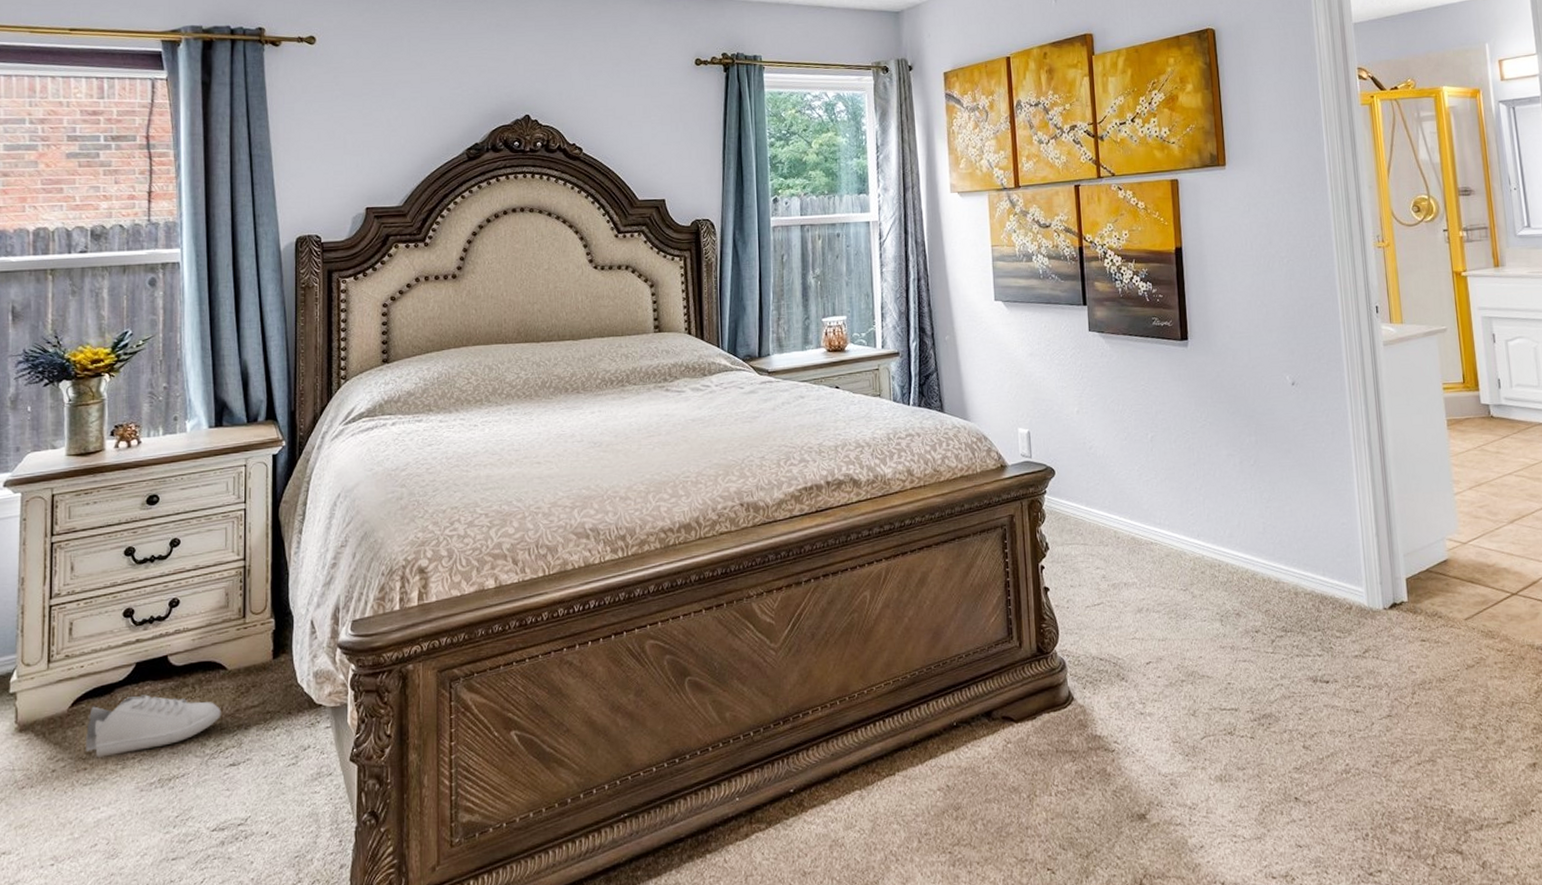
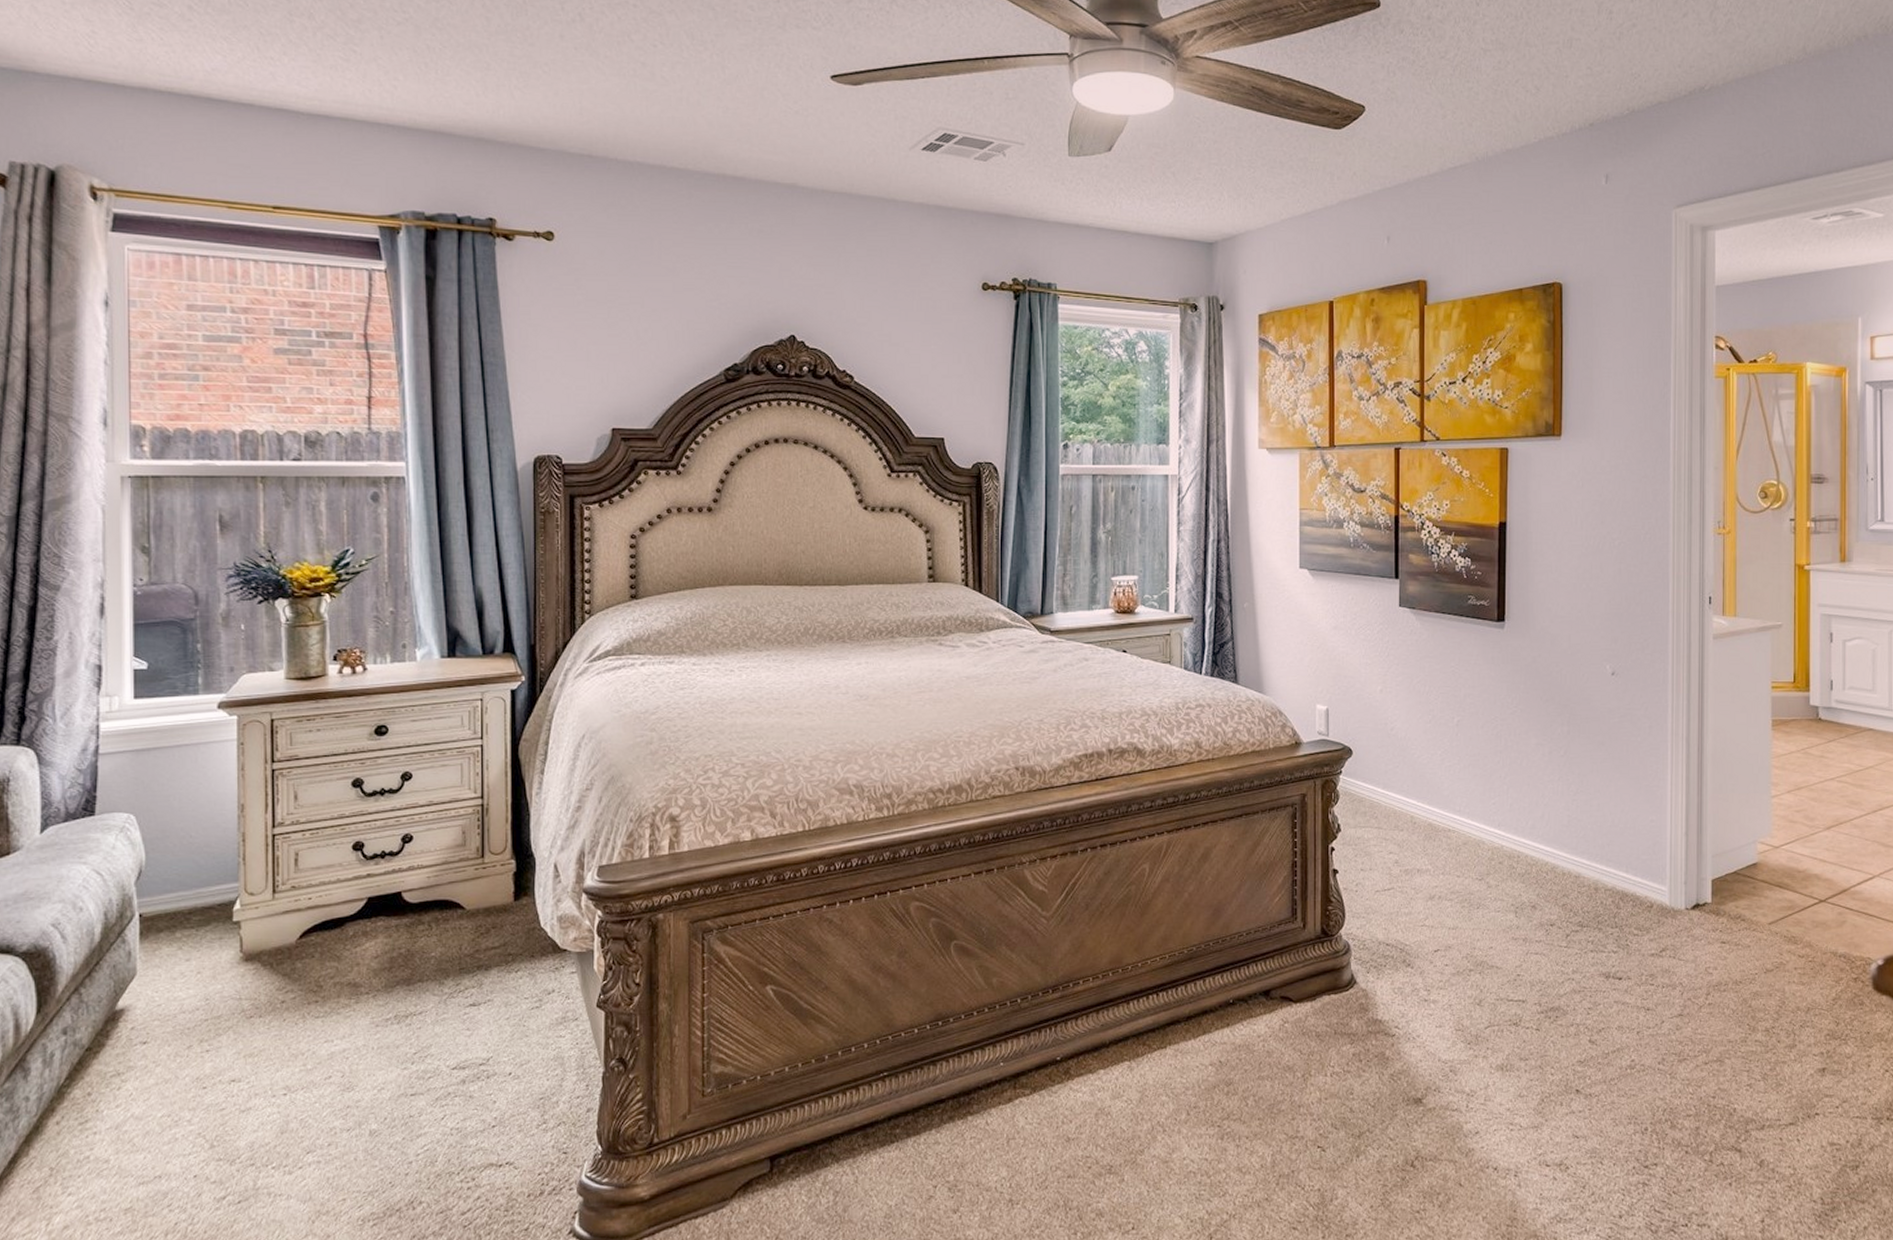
shoe: present [85,694,221,757] -> none [315,930,460,991]

